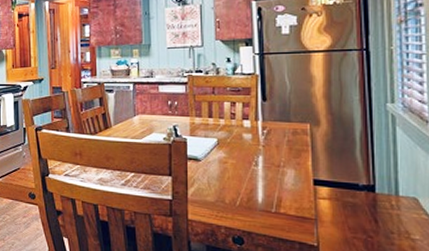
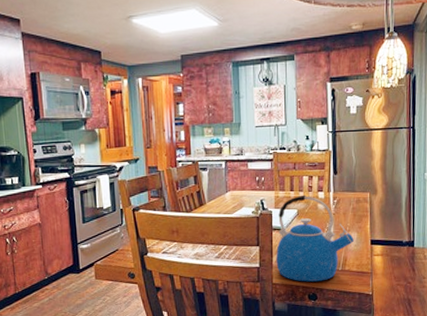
kettle: none [192,122,291,223] -> present [276,194,354,282]

